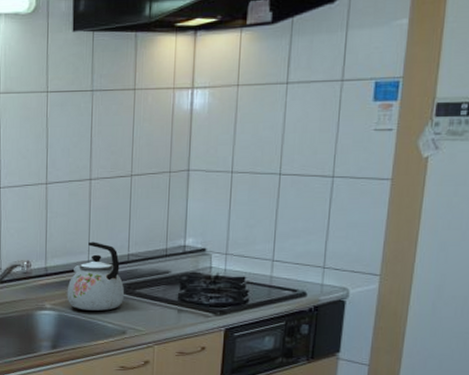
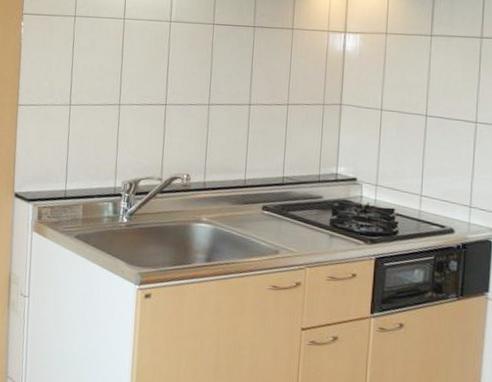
kettle: present [67,242,125,311] -> none [223,161,279,229]

